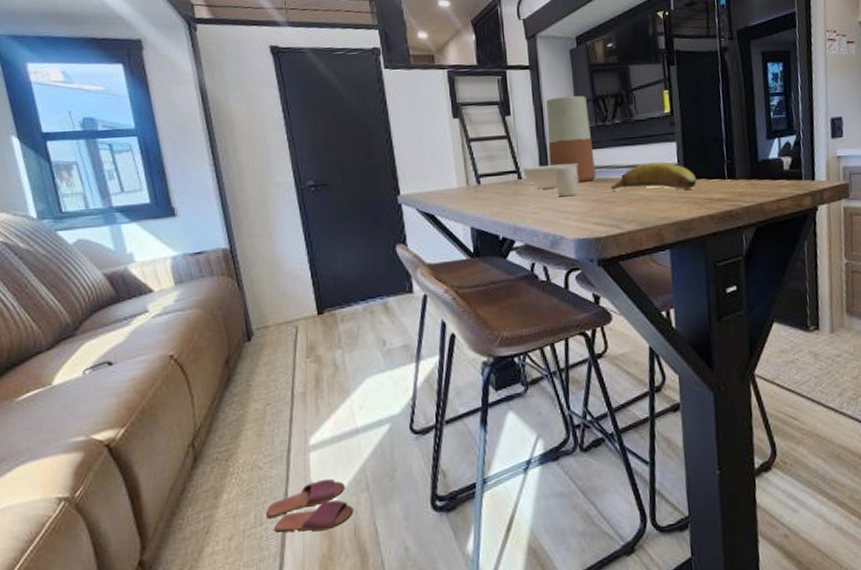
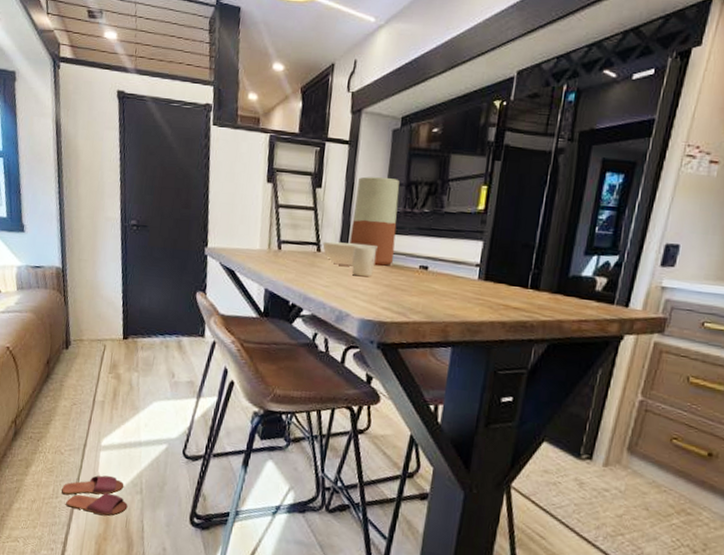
fruit: present [610,162,697,191] -> none [404,258,497,292]

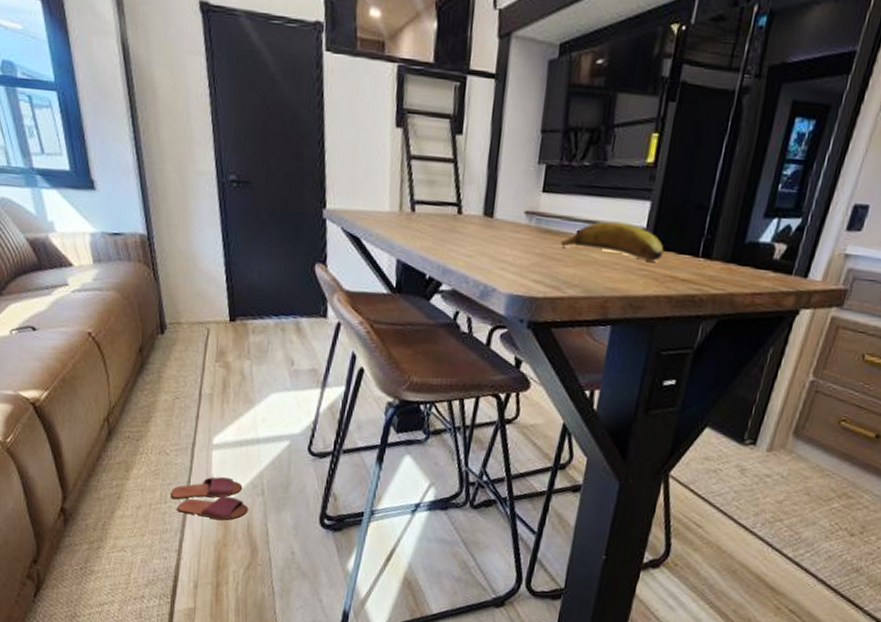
bowl: present [322,241,378,266] -> none [464,201,529,232]
vase: present [349,176,400,266] -> none [496,120,556,232]
mug: present [351,246,376,277] -> none [498,208,527,245]
fruit: none [404,258,497,292] -> present [560,221,664,262]

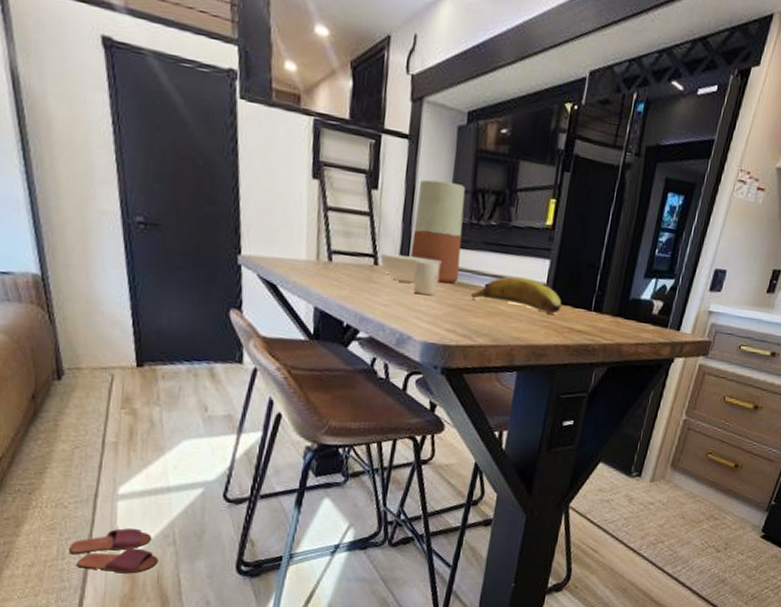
bowl: none [464,201,529,232] -> present [380,253,442,283]
vase: none [496,120,556,232] -> present [410,179,466,284]
mug: none [498,208,527,245] -> present [413,261,440,295]

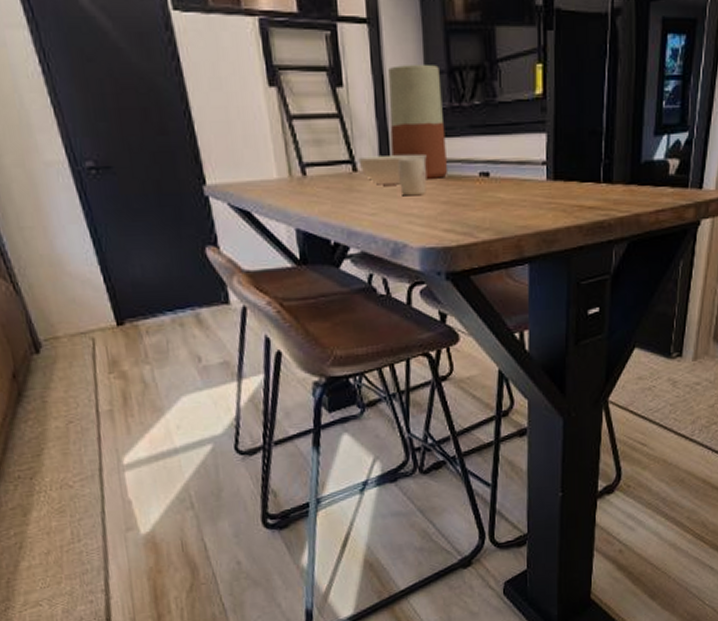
slippers: present [69,527,159,573] -> none [83,497,180,548]
fruit: present [470,276,562,314] -> none [464,158,567,194]

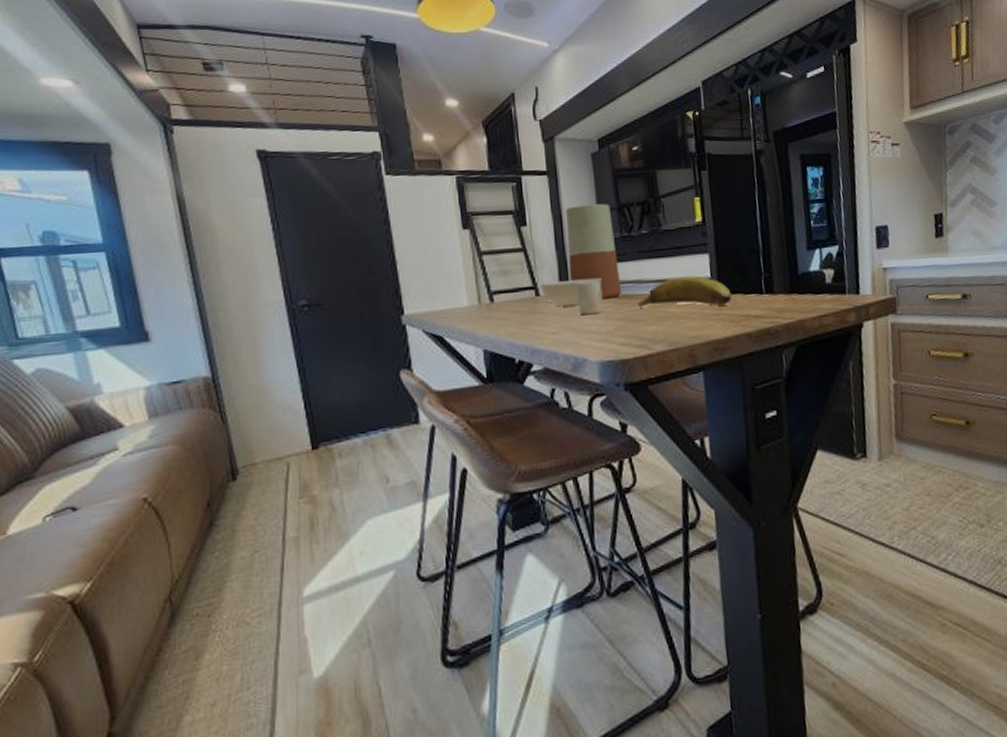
fruit: none [464,158,567,194] -> present [637,276,732,308]

